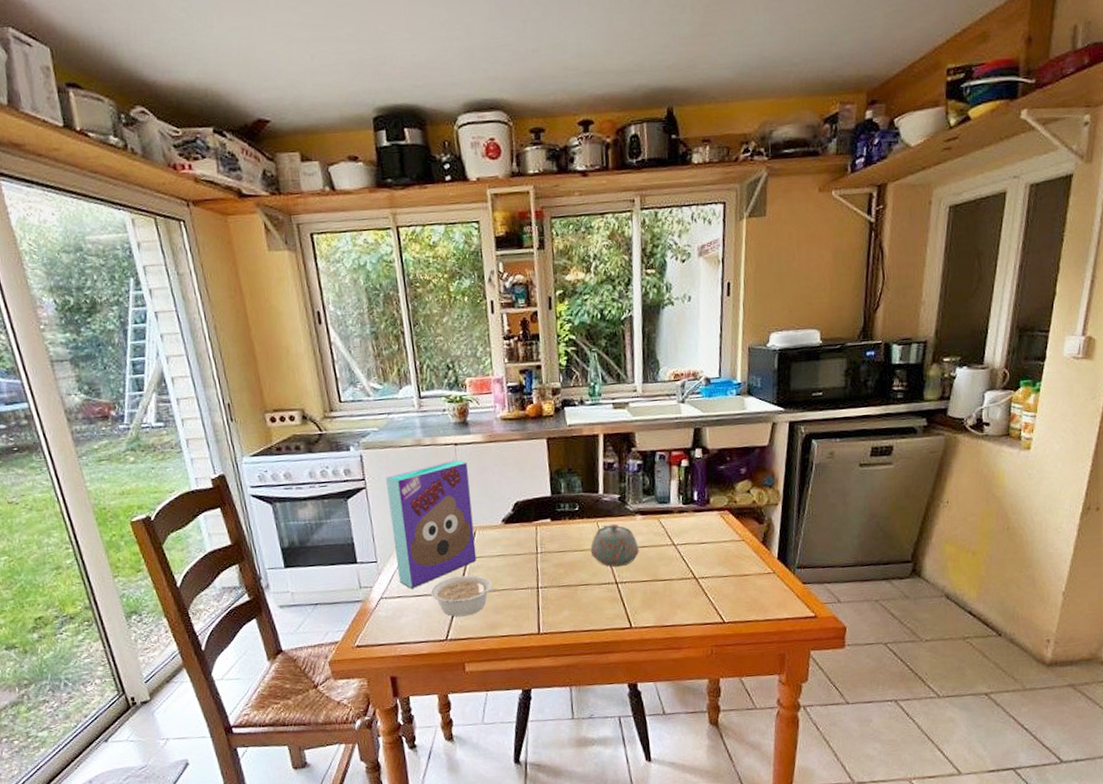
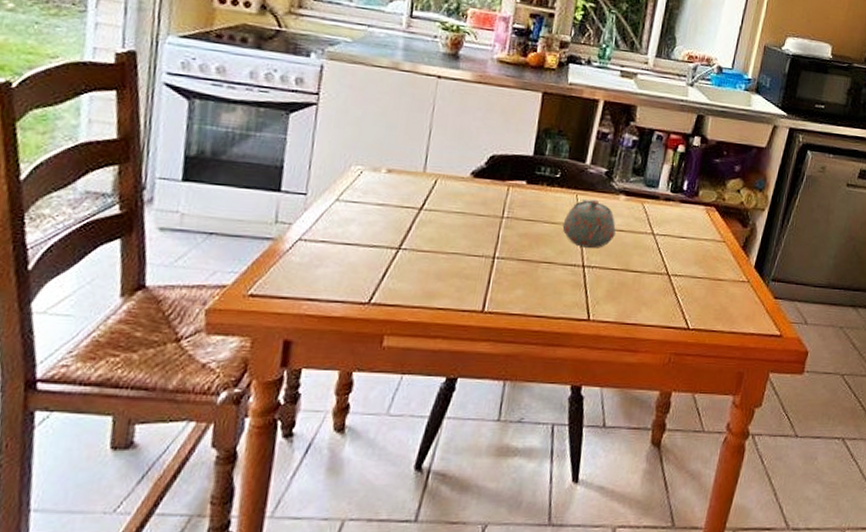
cereal box: present [386,460,477,589] -> none [328,94,448,234]
legume: present [430,575,498,617] -> none [363,228,447,278]

